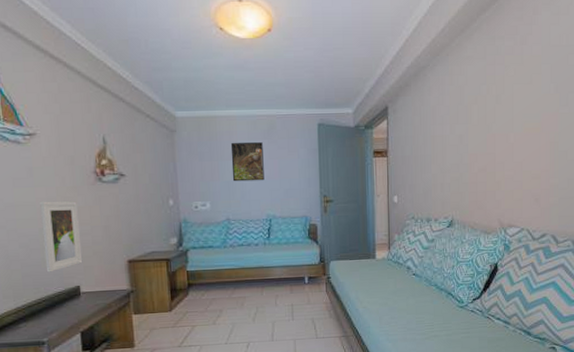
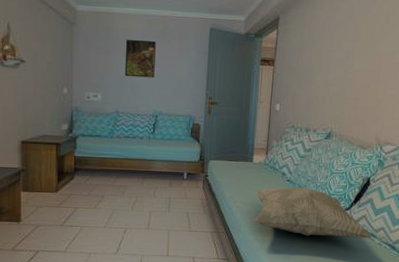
decorative pillow: none [381,280,506,331] -> present [255,187,372,238]

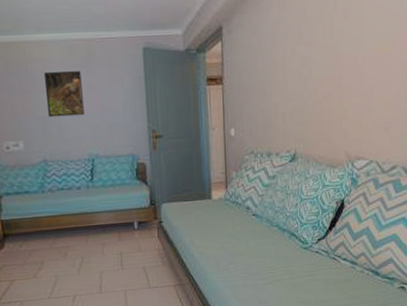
decorative pillow: present [255,187,372,238] -> none [218,220,353,275]

